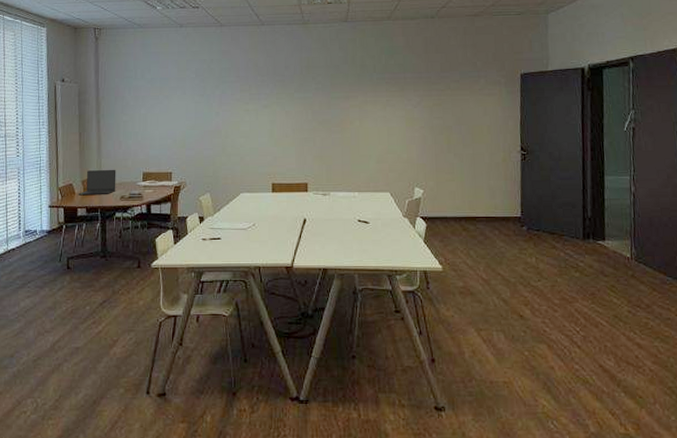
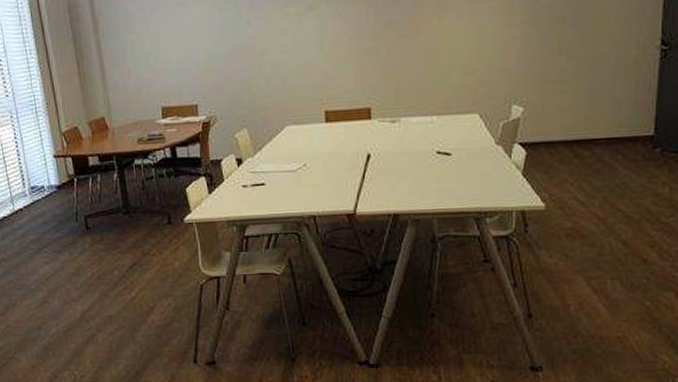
laptop: present [79,169,116,196] -> none [87,105,131,141]

